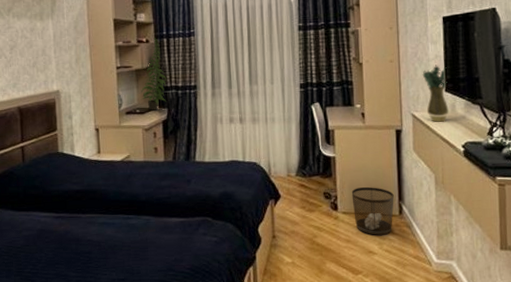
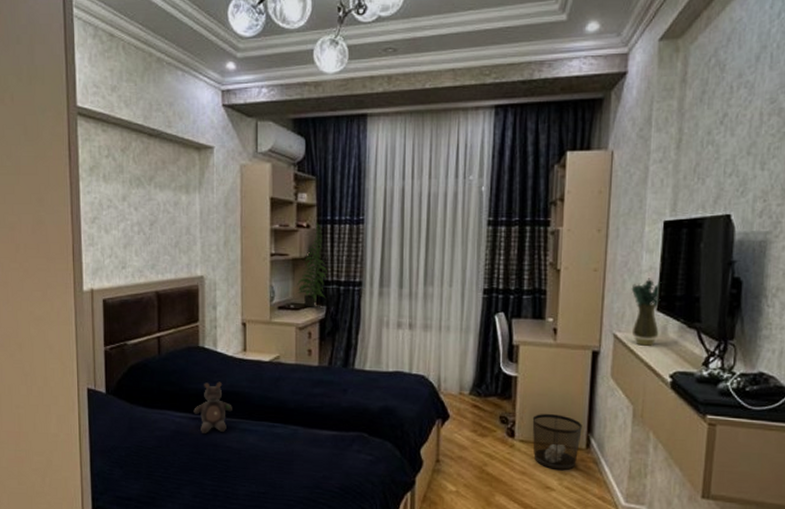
stuffed animal: none [56,182,91,230] -> present [193,382,232,433]

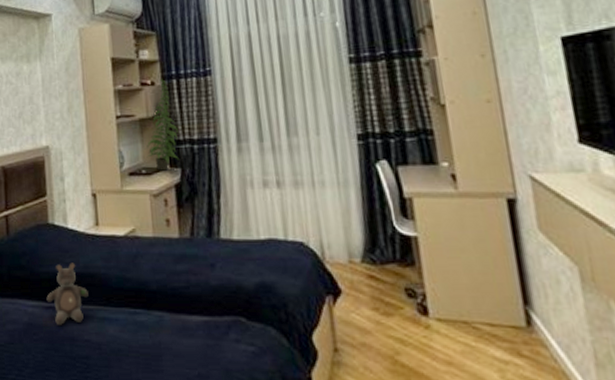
waste bin: present [532,414,582,470] -> none [447,283,518,357]
vase: present [631,278,662,347] -> none [539,104,590,189]

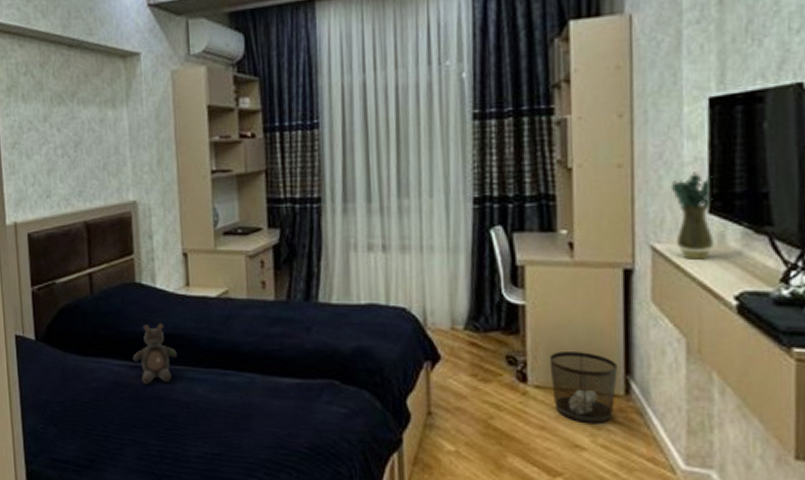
plant: present [146,79,179,171] -> none [243,131,279,231]
waste bin: none [447,283,518,357] -> present [549,352,618,423]
vase: none [539,104,590,189] -> present [670,171,714,261]

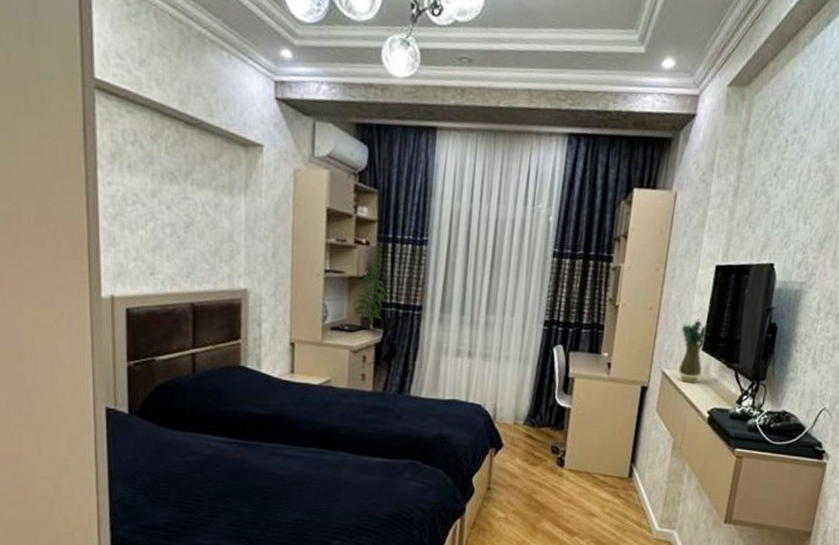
stuffed animal: present [133,323,177,384] -> none [232,404,277,459]
plant: none [243,131,279,231] -> present [351,240,386,330]
waste bin: present [549,352,618,423] -> none [580,445,627,498]

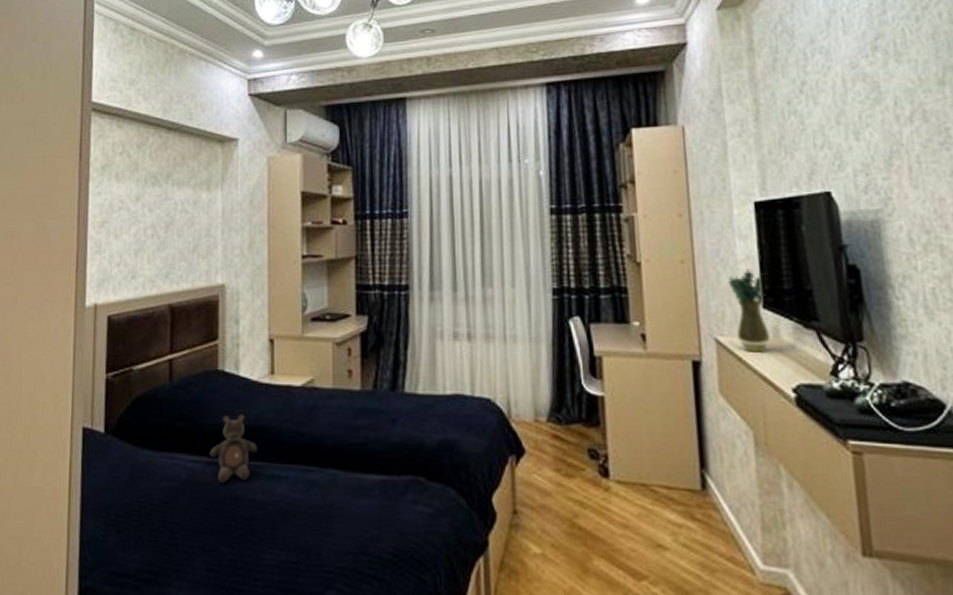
stuffed animal: none [232,404,277,459] -> present [209,414,257,483]
plant: present [351,240,386,330] -> none [332,218,368,318]

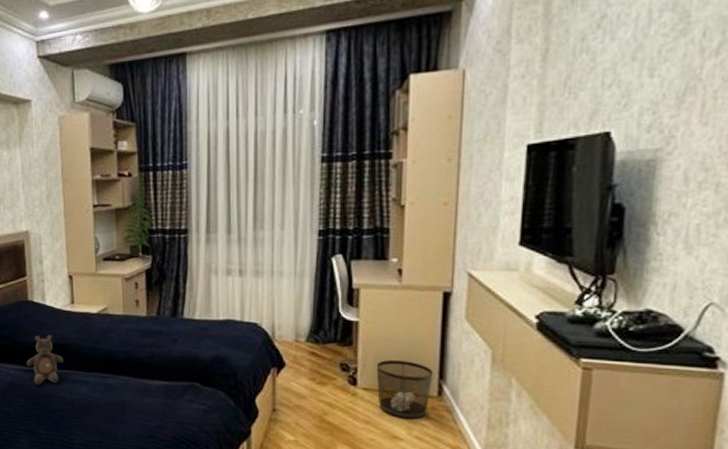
plant: none [332,218,368,318] -> present [120,171,151,257]
waste bin: none [629,445,694,520] -> present [376,360,433,419]
vase: present [728,269,771,354] -> none [488,209,525,286]

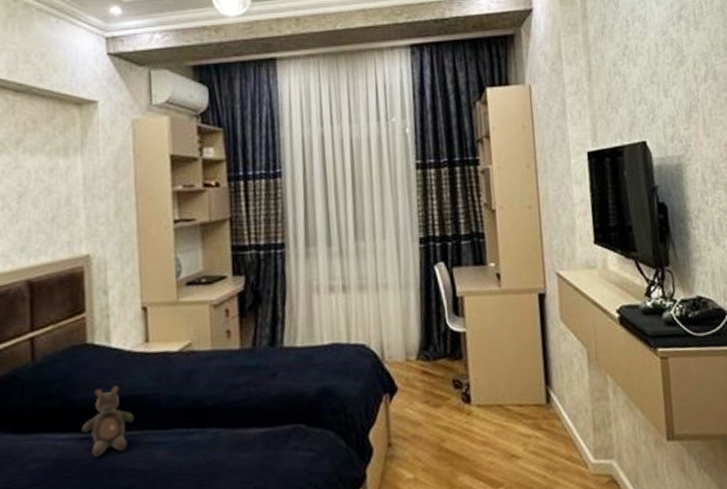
plant: present [120,171,151,257] -> none [207,180,243,280]
waste bin: present [376,360,433,419] -> none [487,369,540,434]

